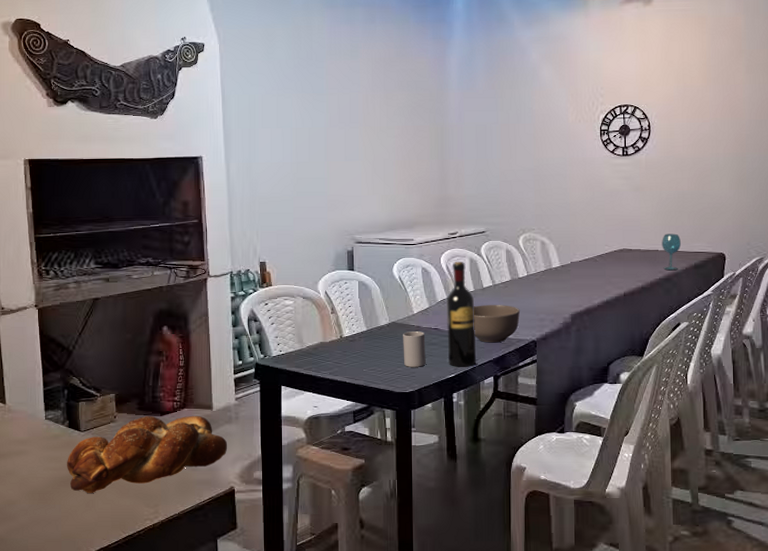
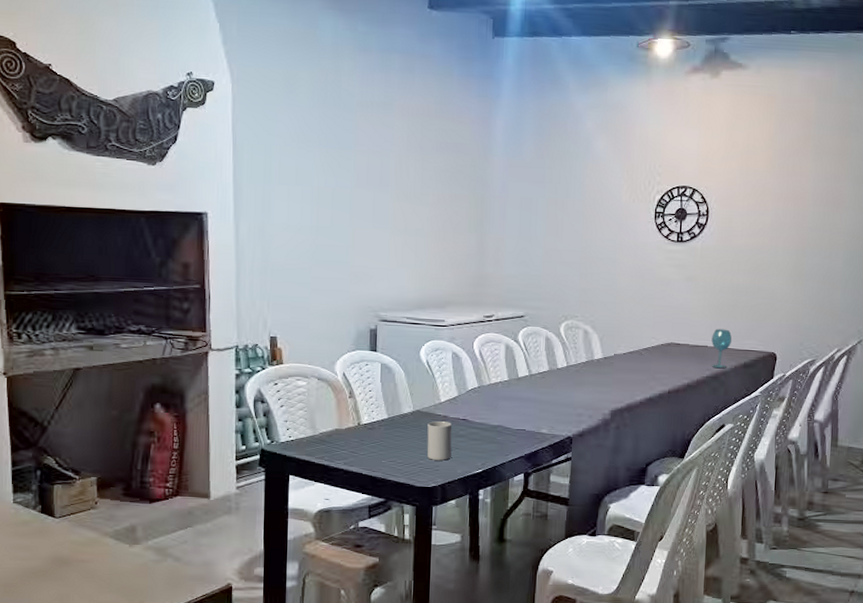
bread loaf: present [67,415,228,494] -> none [38,502,226,588]
wine bottle: present [446,261,476,367] -> none [475,347,508,462]
bowl: present [474,305,521,343] -> none [506,396,558,438]

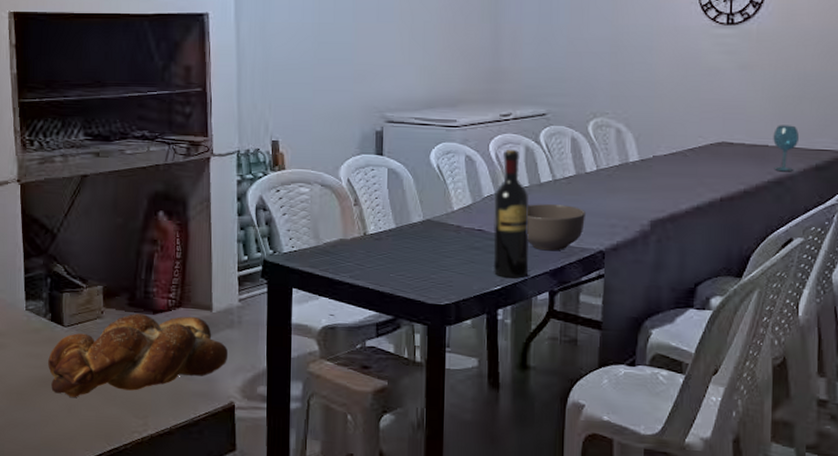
bread loaf: none [38,502,226,588] -> present [48,313,229,398]
cup: present [426,421,452,461] -> none [438,232,467,275]
wine bottle: none [475,347,508,462] -> present [493,149,529,278]
bowl: none [506,396,558,438] -> present [527,204,587,251]

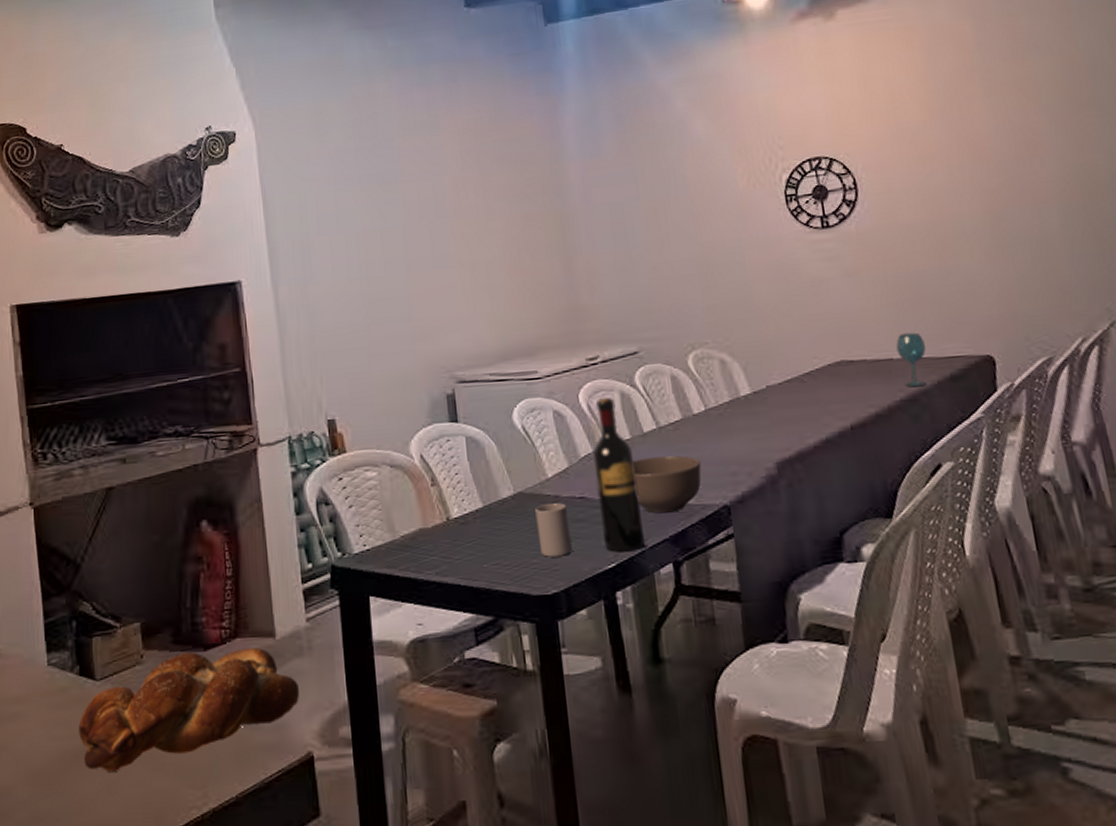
cup: none [438,232,467,275] -> present [535,503,572,557]

